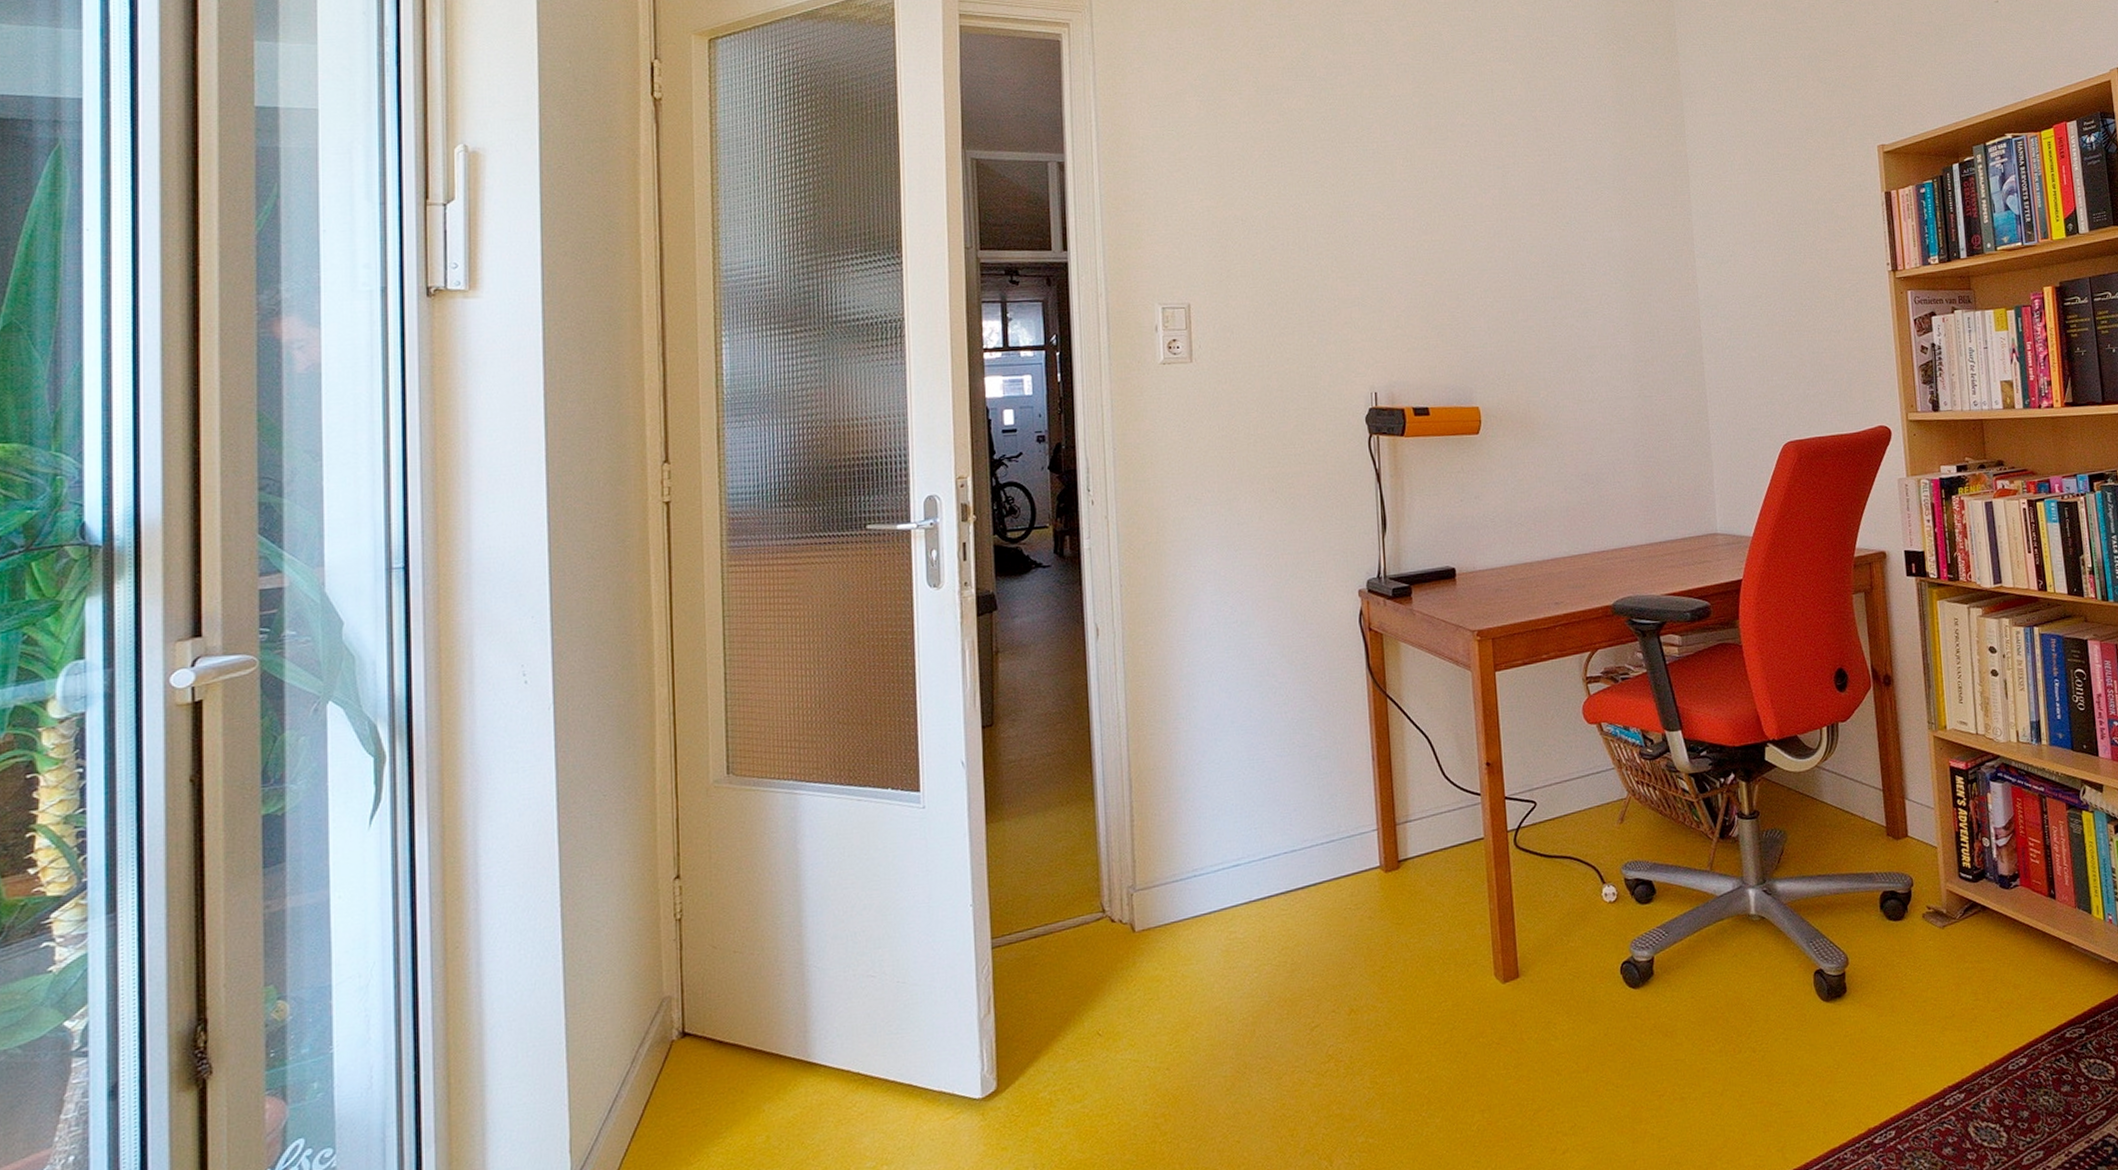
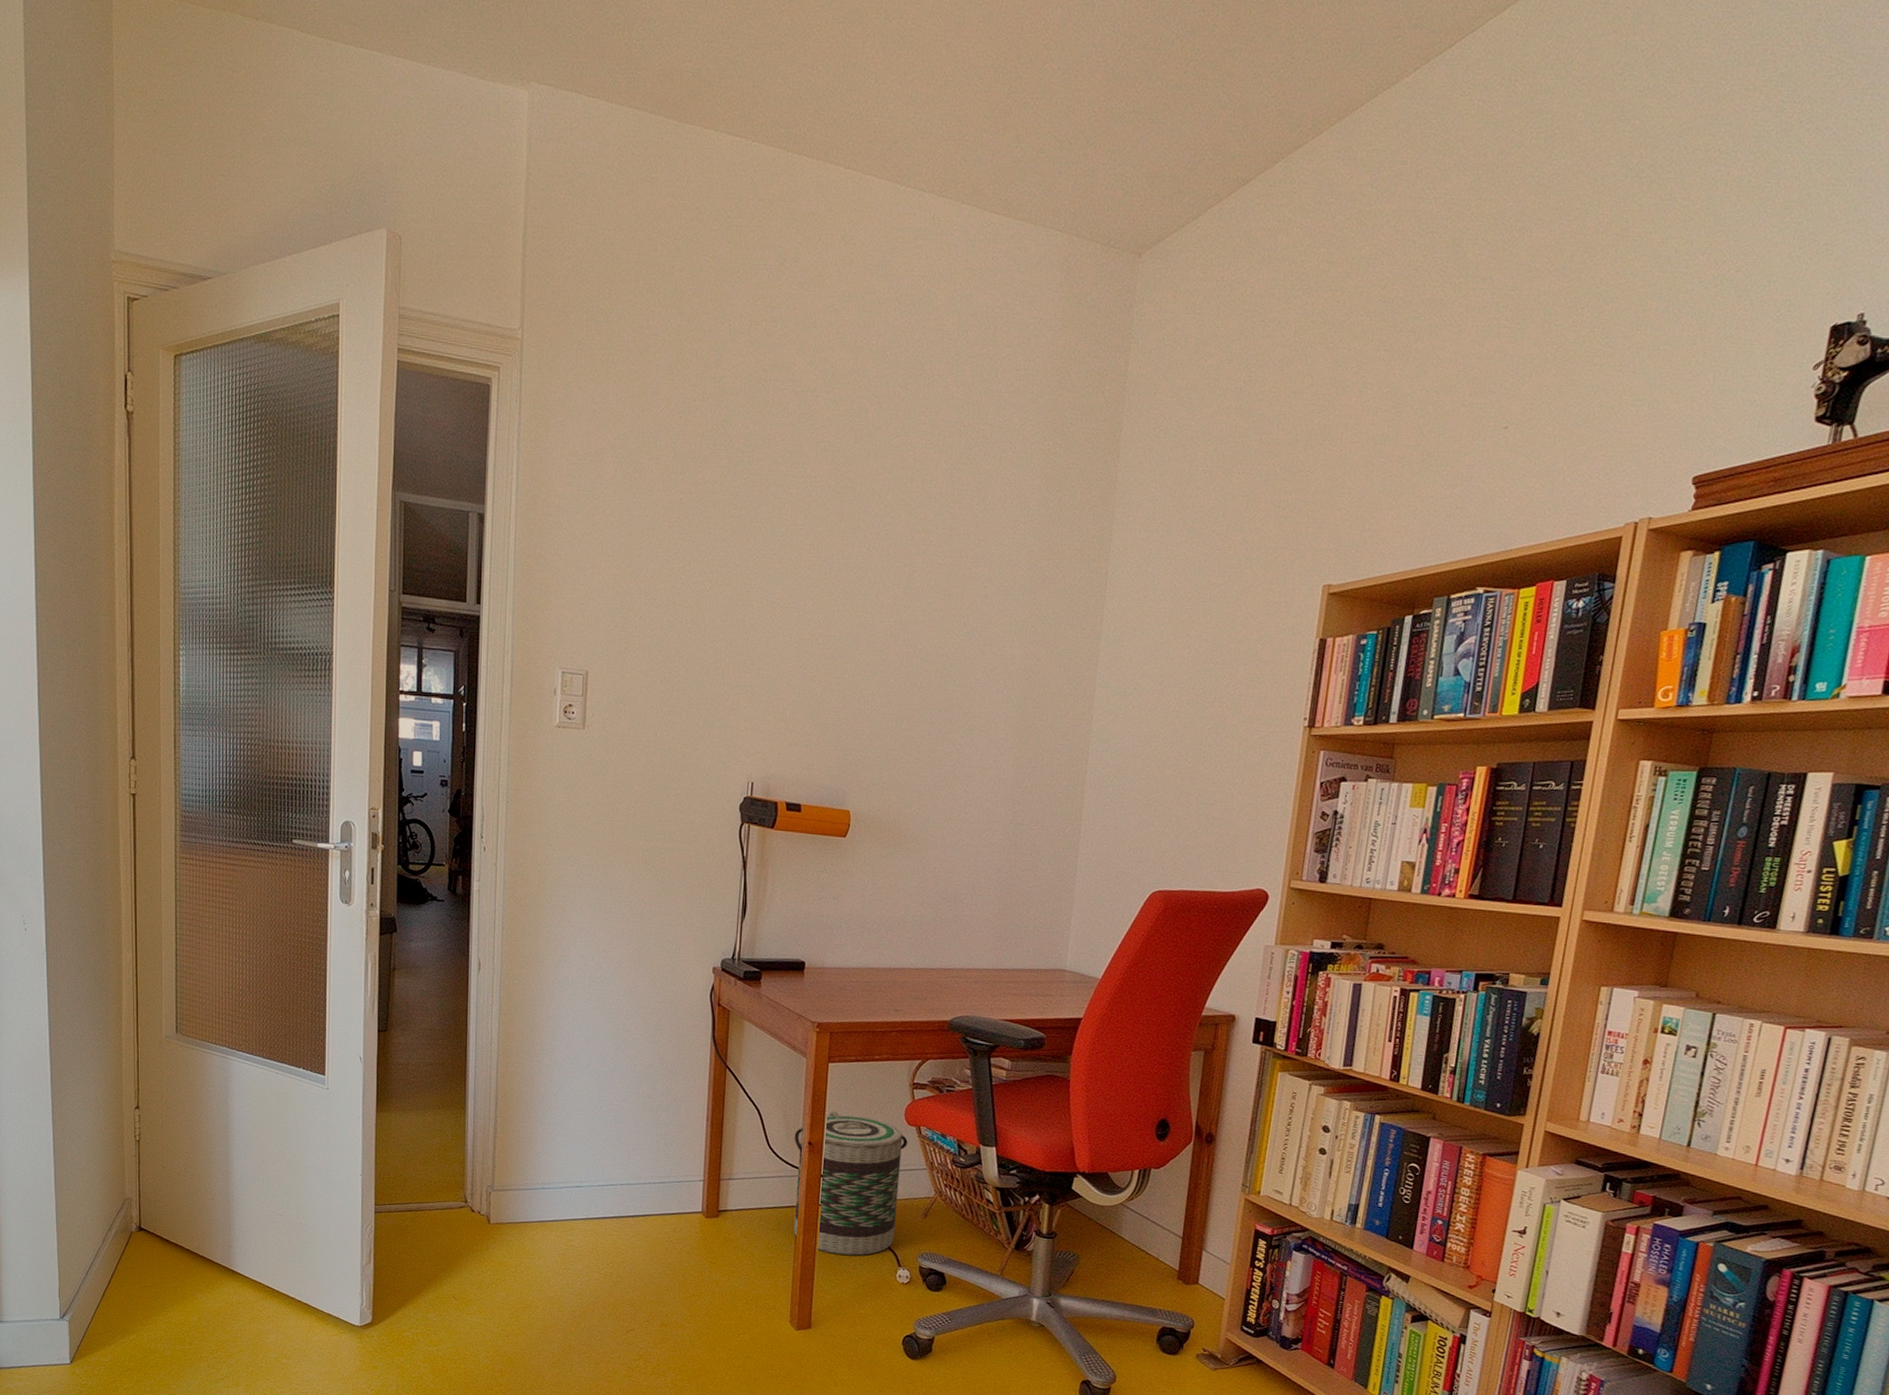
basket: none [1470,723,1593,885] -> present [793,1111,908,1256]

